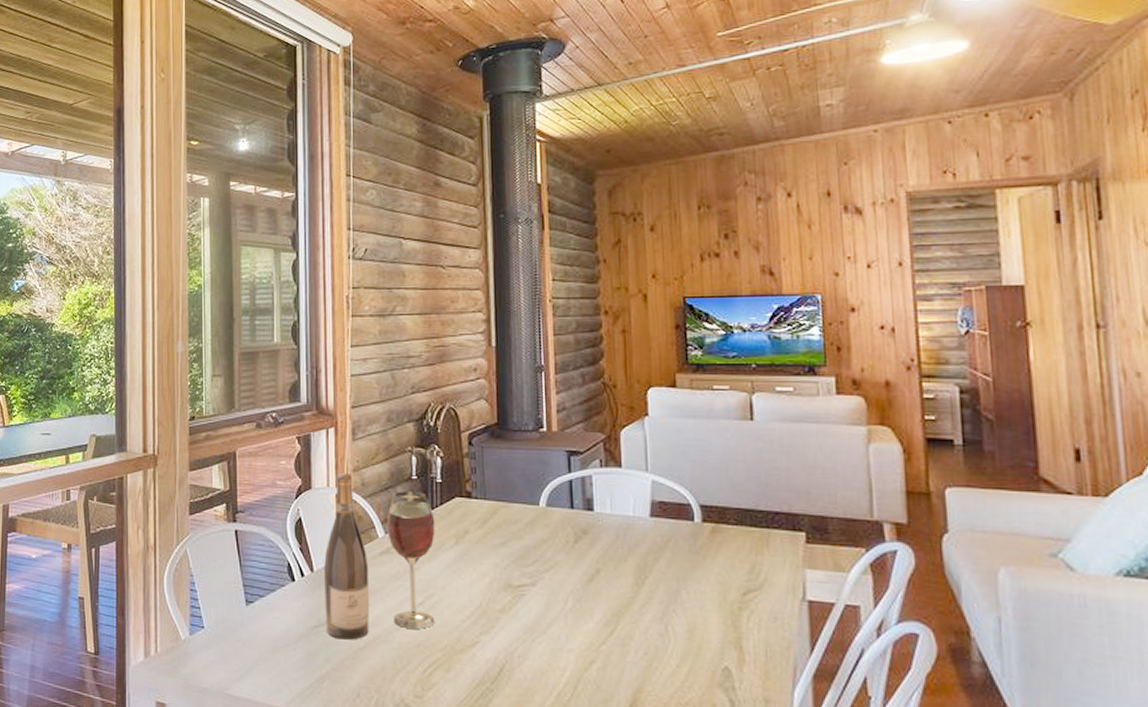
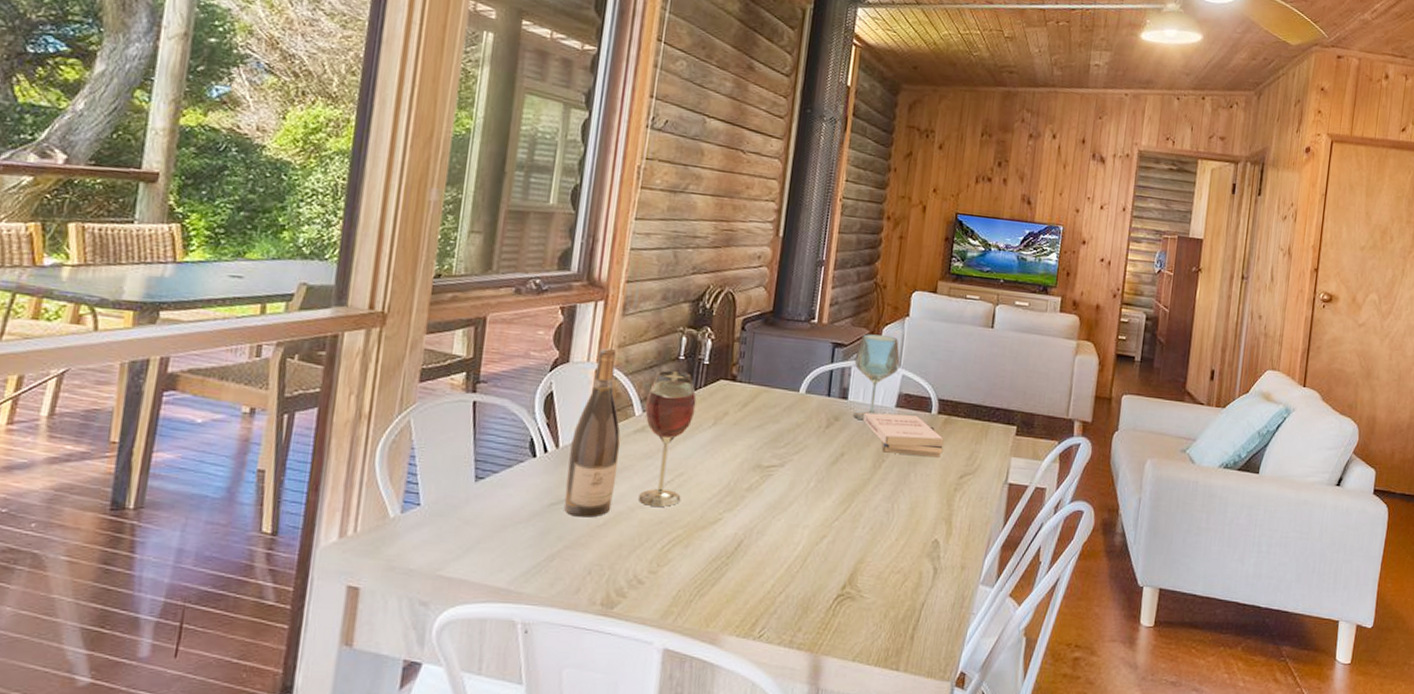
wine glass: none [594,439,647,533] -> present [853,334,900,421]
books: none [615,524,716,572] -> present [863,412,944,458]

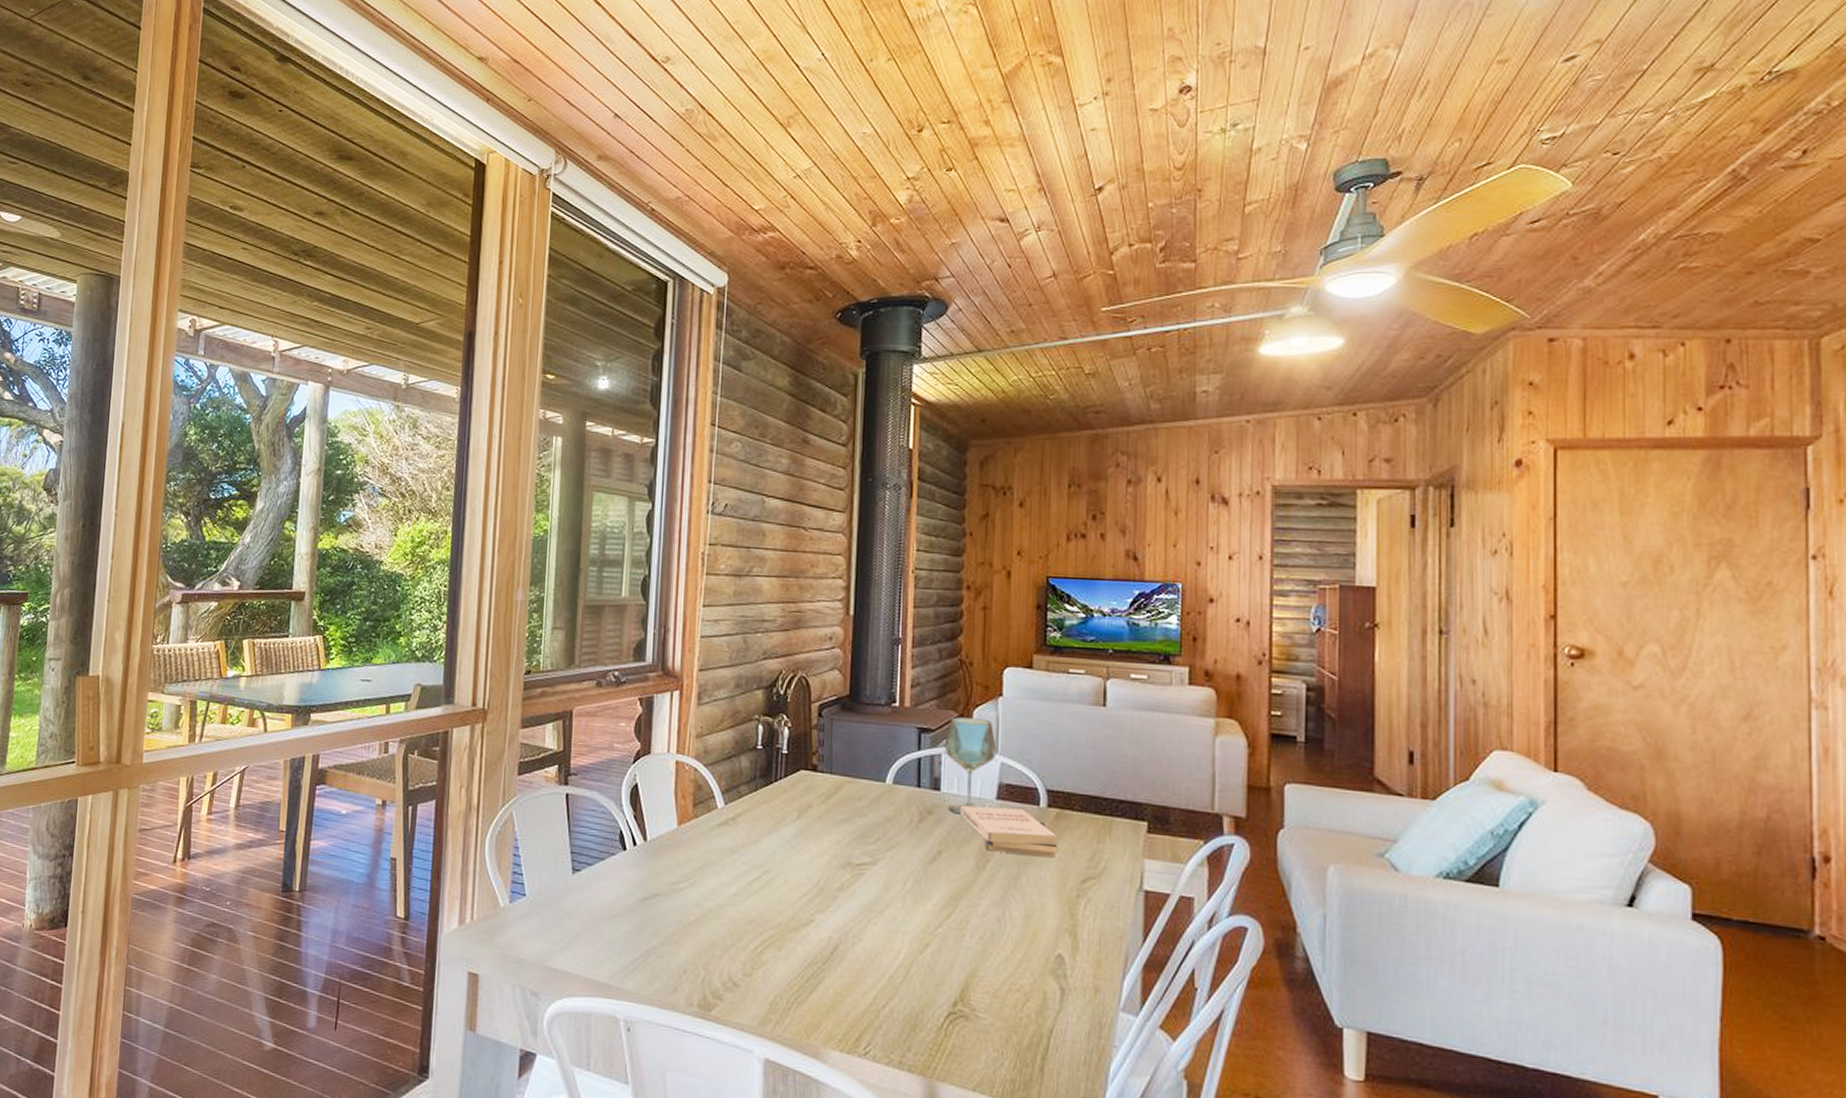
wine bottle: present [564,347,621,518] -> none [655,738,706,914]
wineglass: present [637,370,697,507] -> none [726,761,778,905]

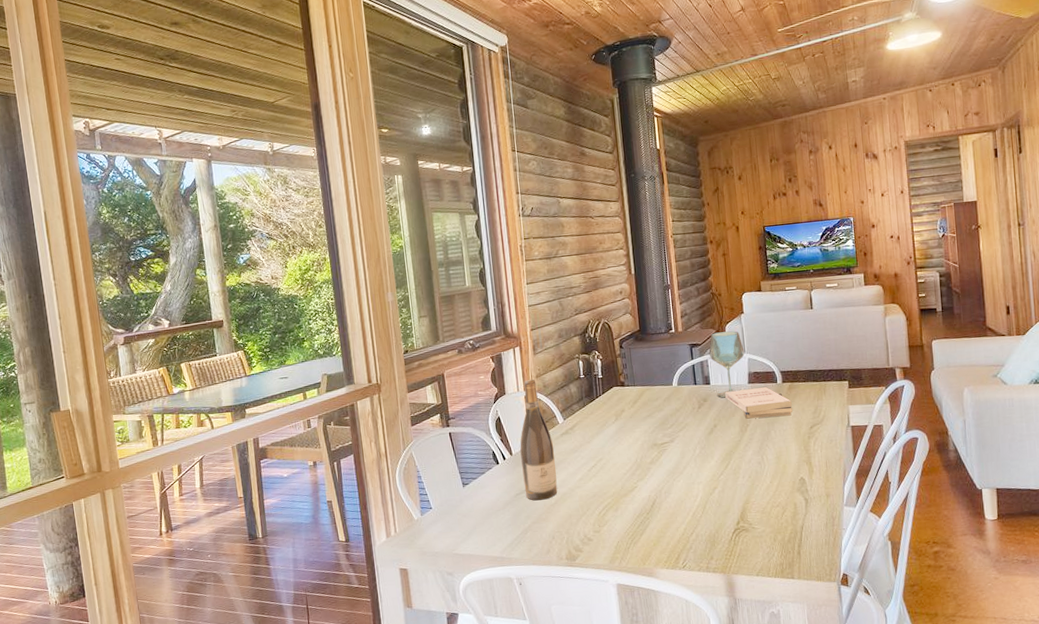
wine bottle: none [655,738,706,914] -> present [520,379,558,501]

